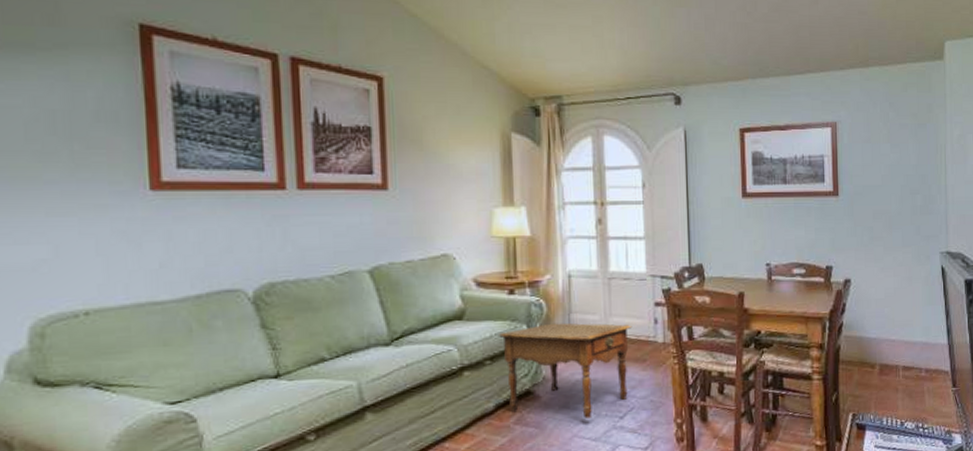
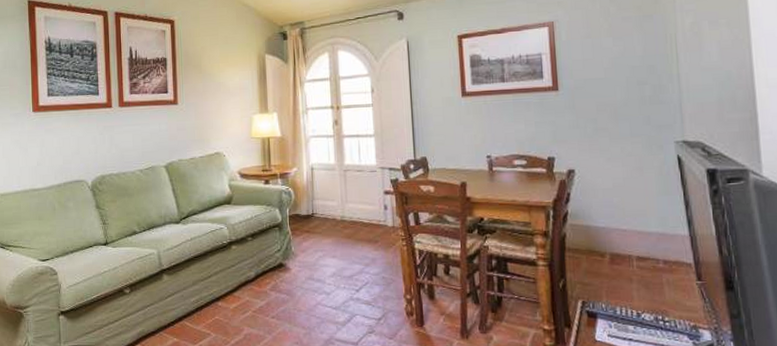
side table: present [498,323,633,420] -> none [257,207,365,290]

